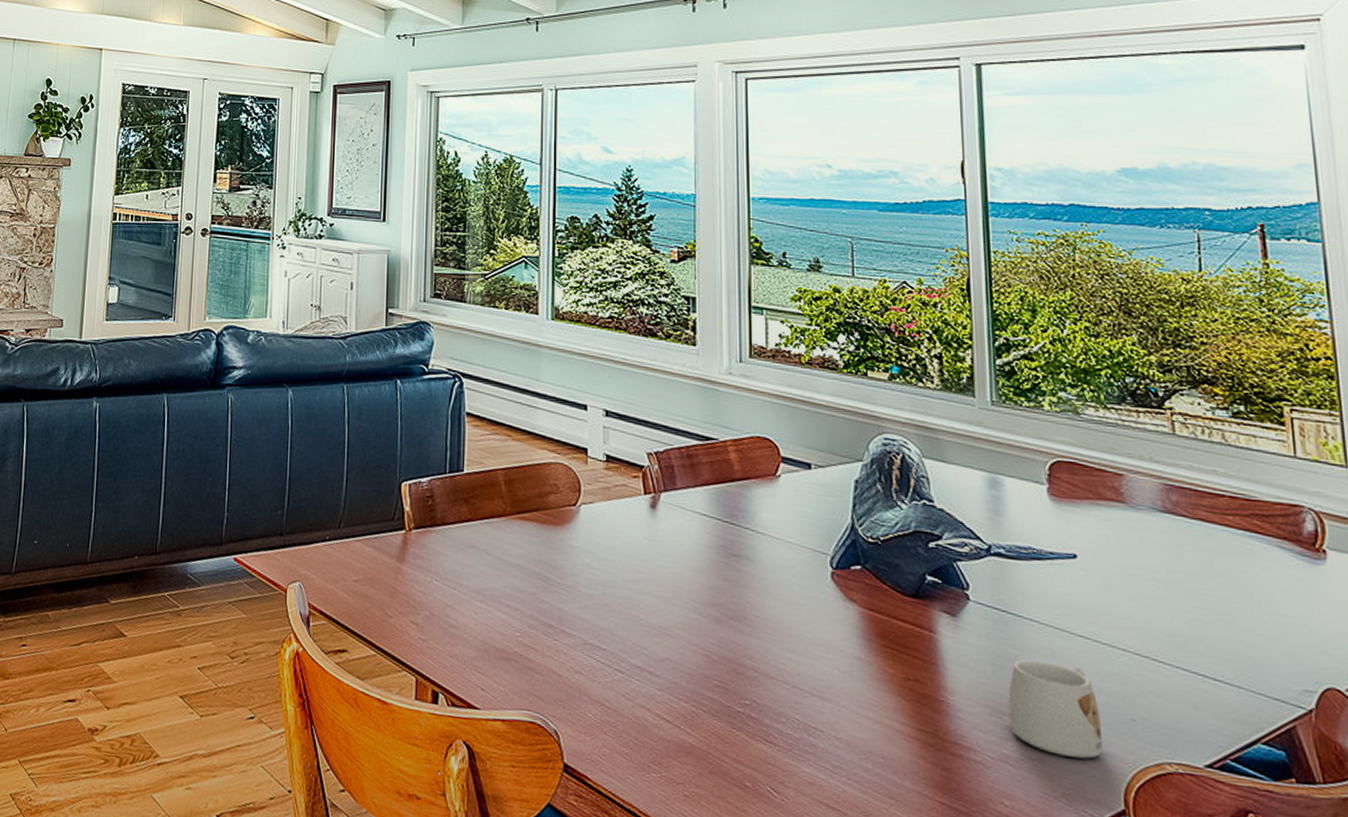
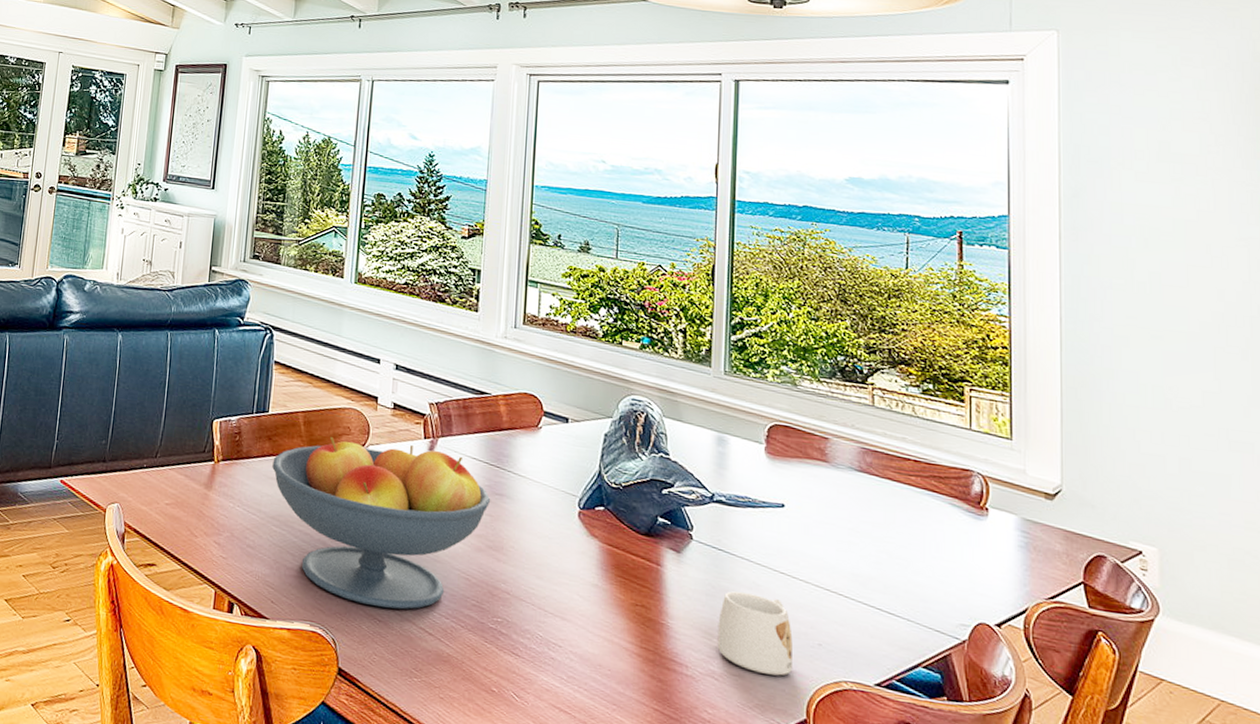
fruit bowl: none [472,495,727,694] -> present [272,436,491,610]

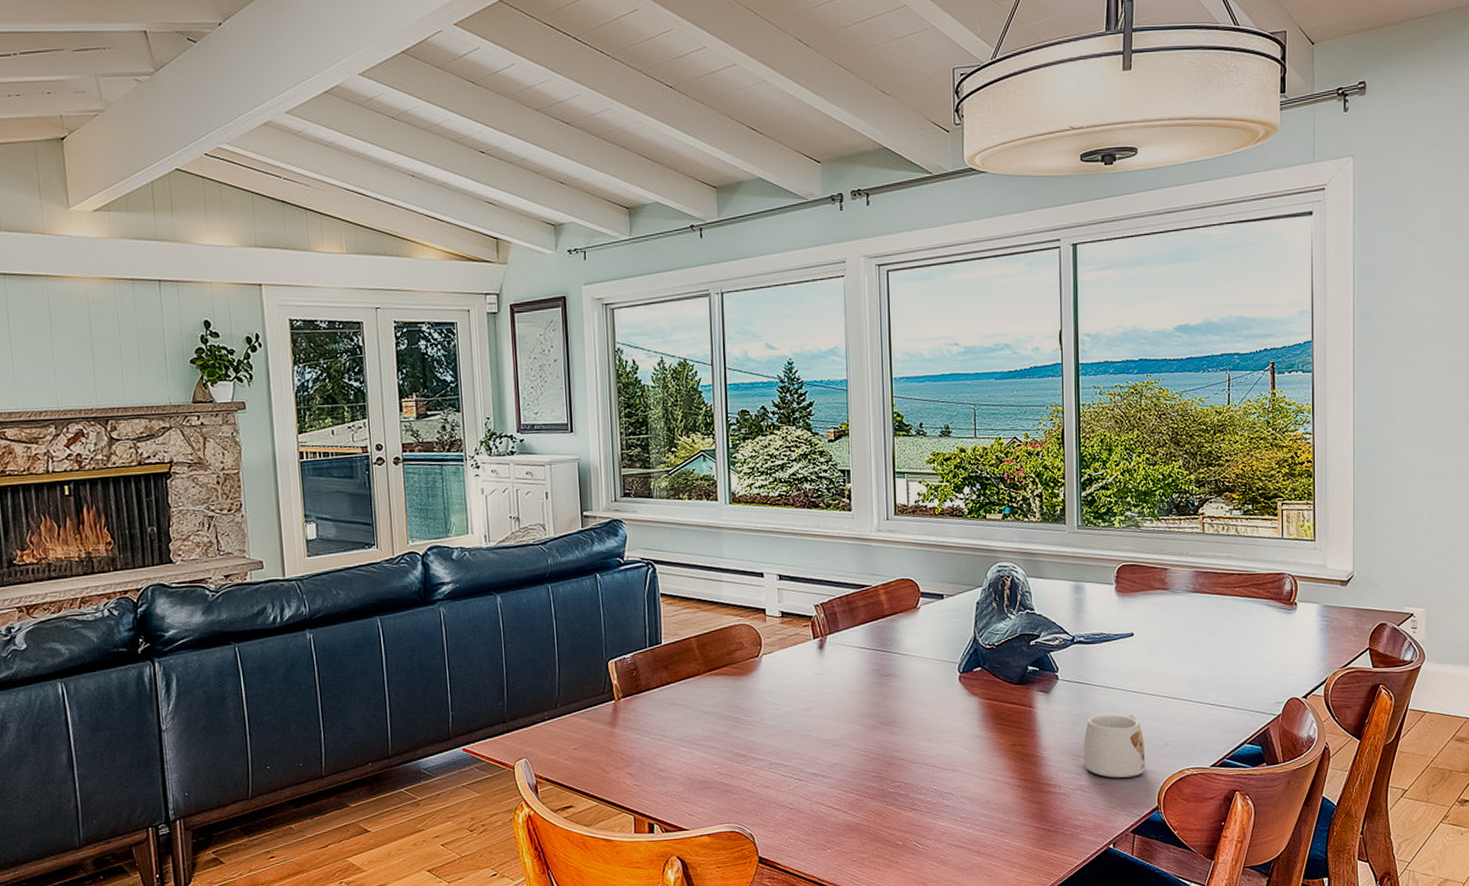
fruit bowl: present [272,436,491,610] -> none [672,647,881,798]

